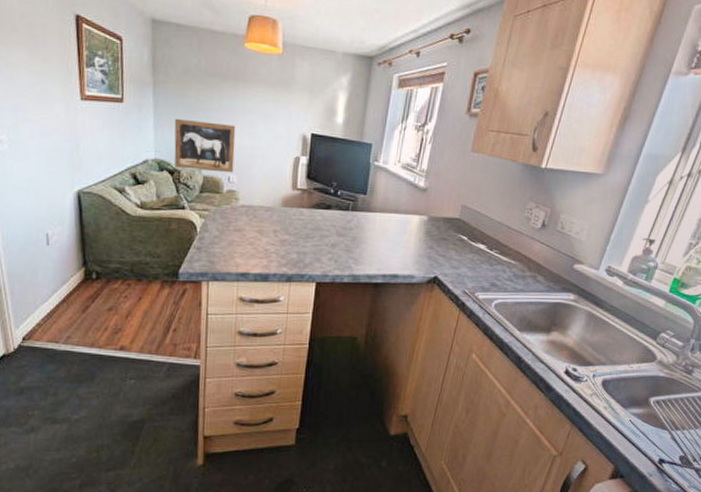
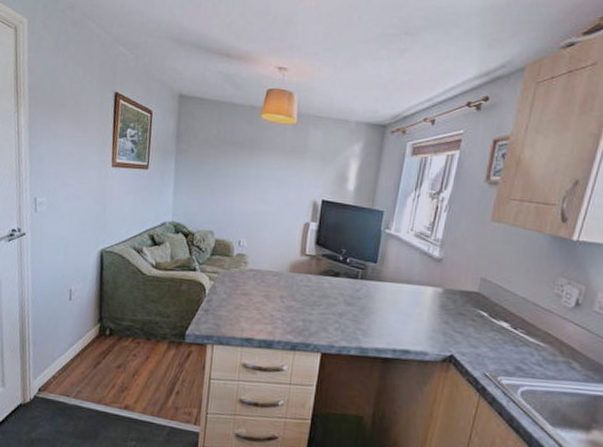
wall art: present [174,118,236,173] -> none [189,184,249,237]

